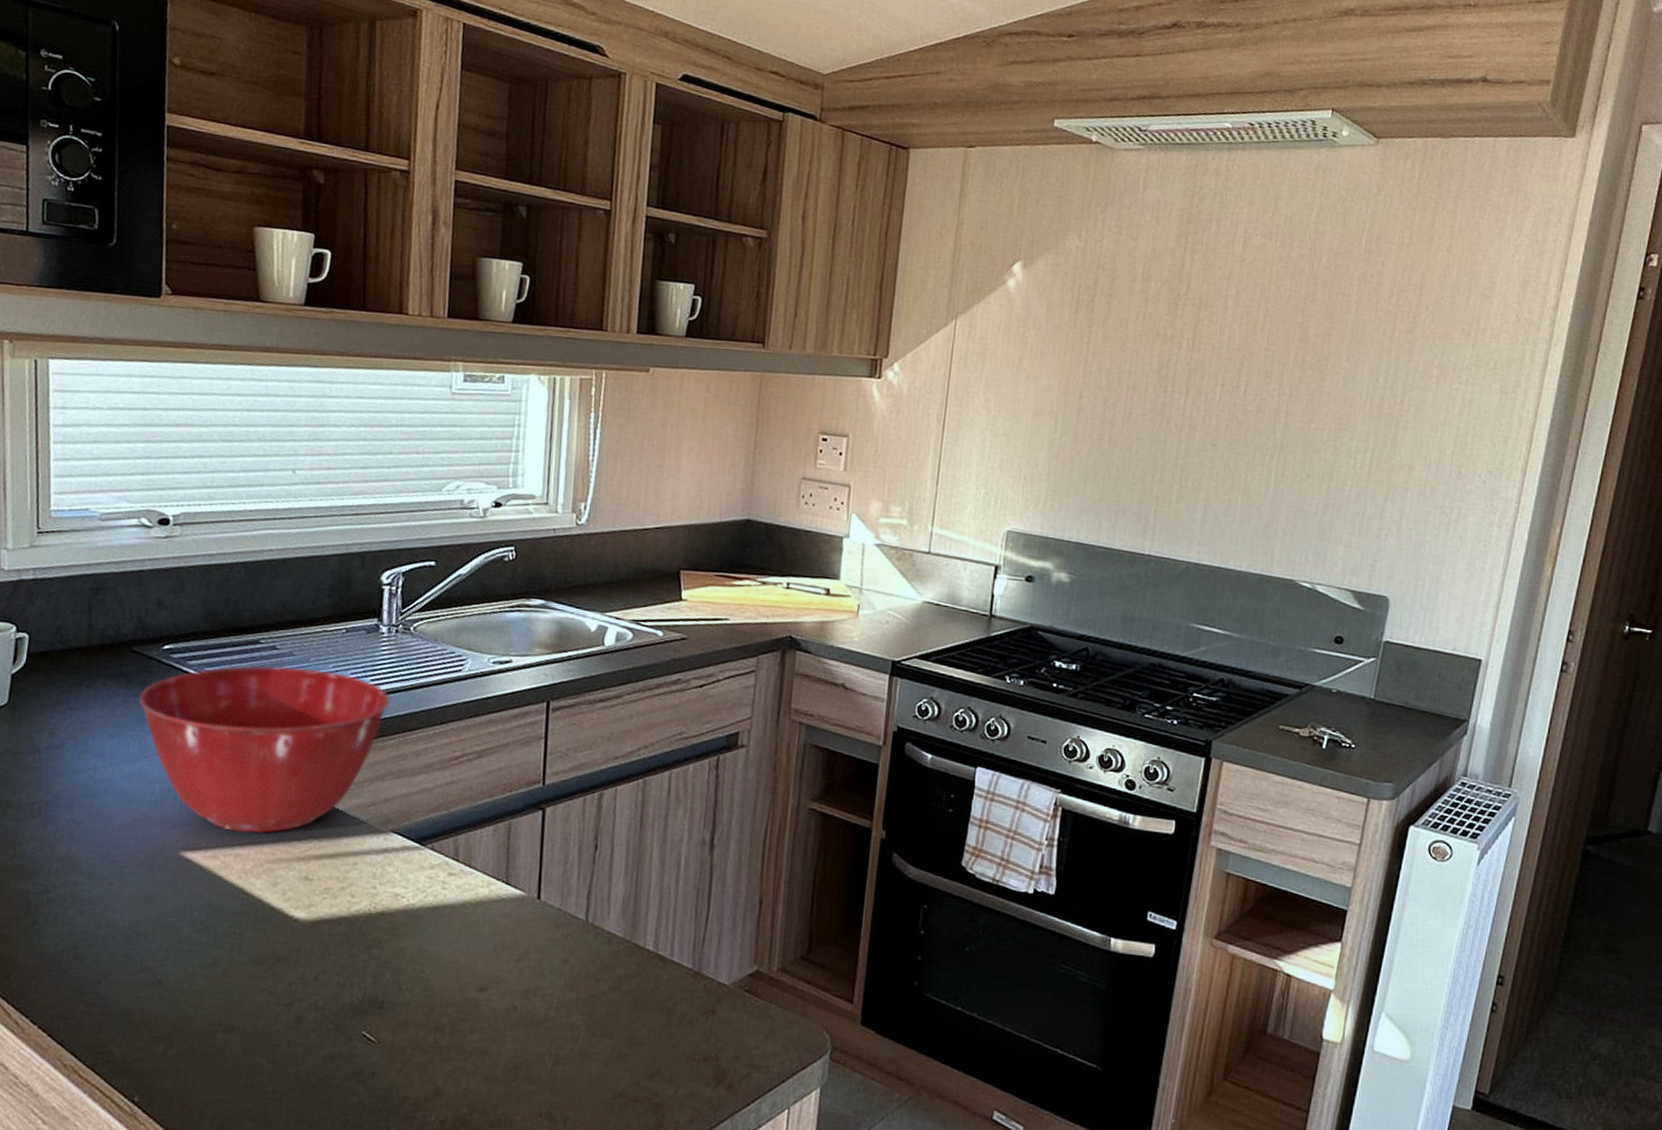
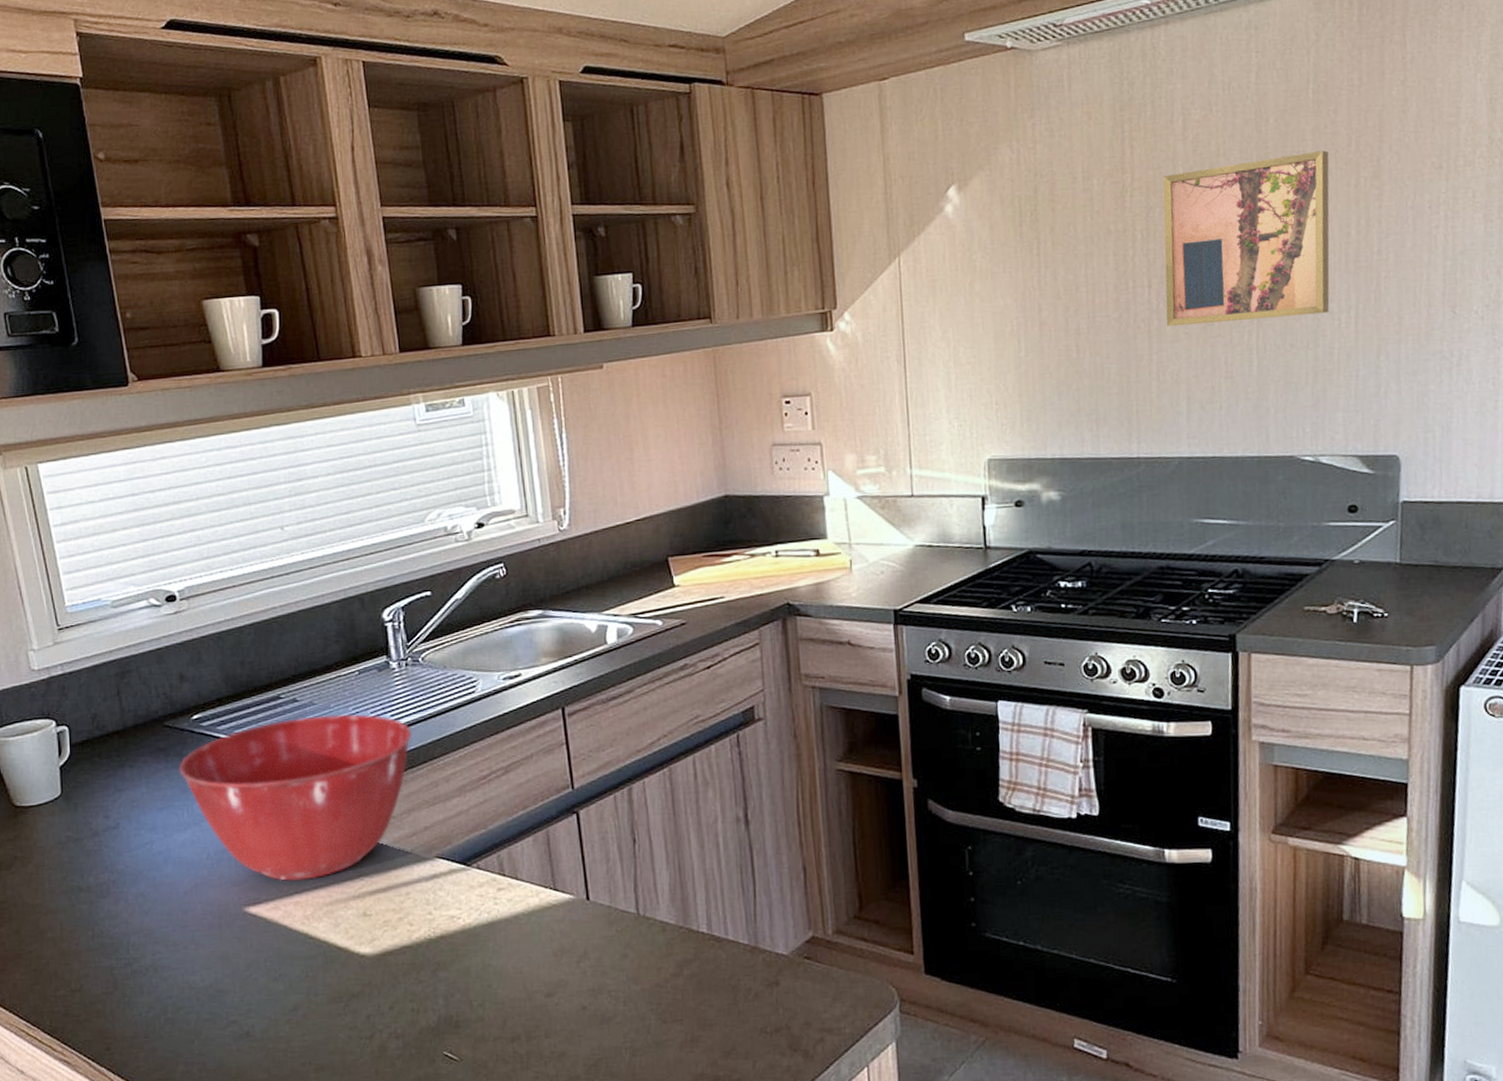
wall art: none [1196,292,1371,451] -> present [1163,150,1330,327]

